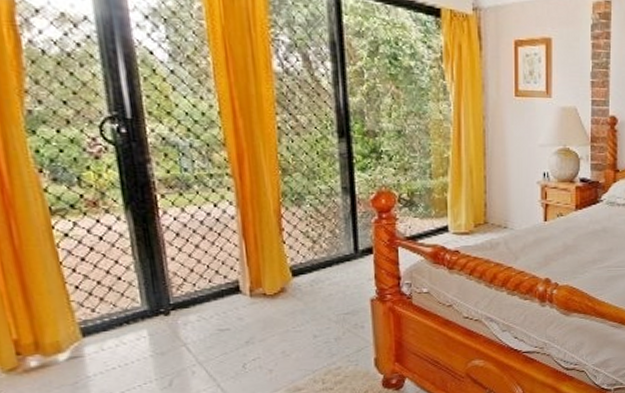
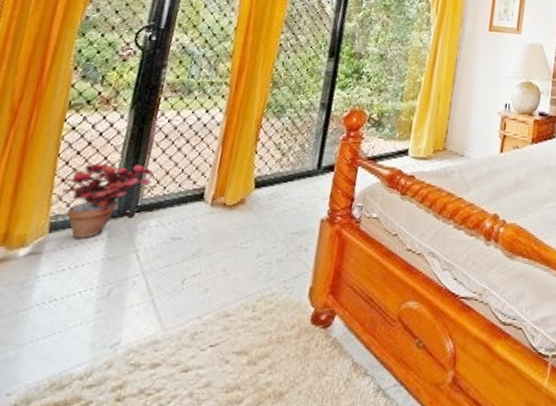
potted plant: none [73,263,176,341] -> present [60,160,153,240]

